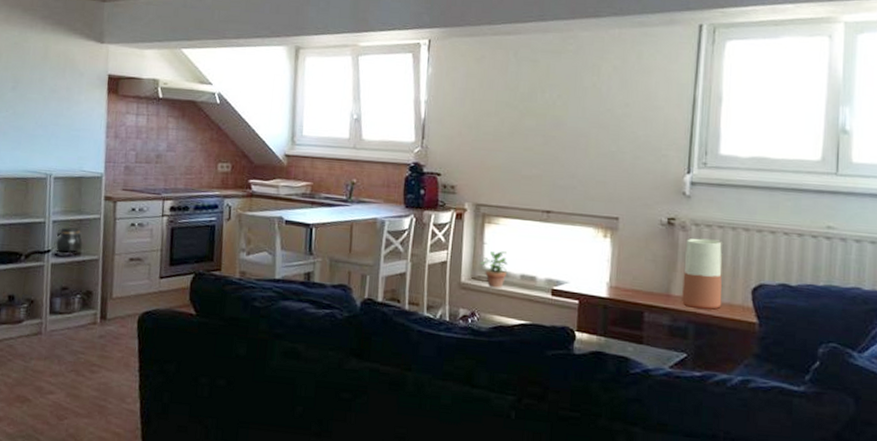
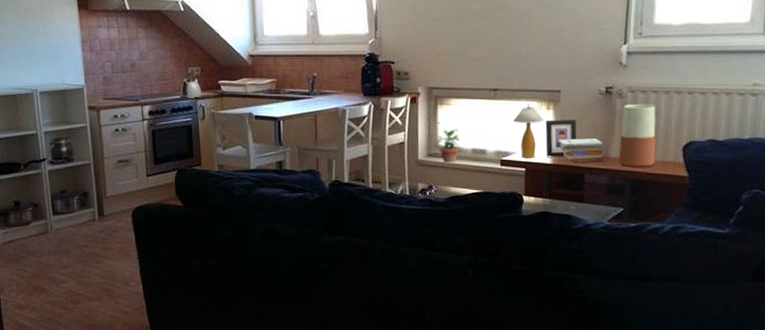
kettle: none [205,167,230,197] -> present [179,71,202,98]
table lamp: none [567,229,601,290] -> present [513,104,544,158]
picture frame: none [601,248,636,291] -> present [545,120,577,157]
books: none [615,271,666,300] -> present [558,138,604,164]

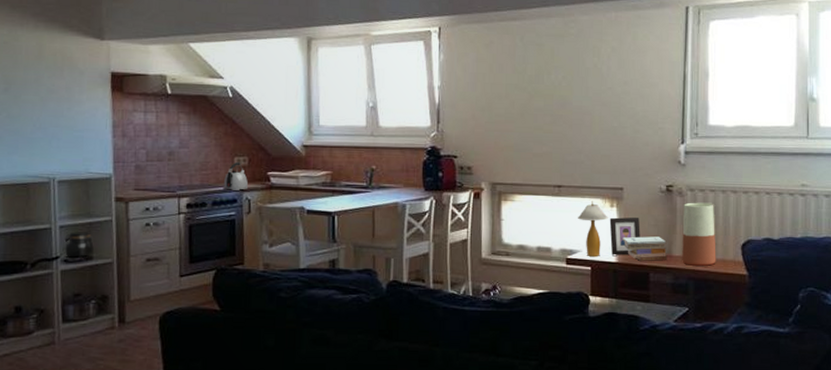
potted plant: present [434,129,460,164] -> none [498,226,525,262]

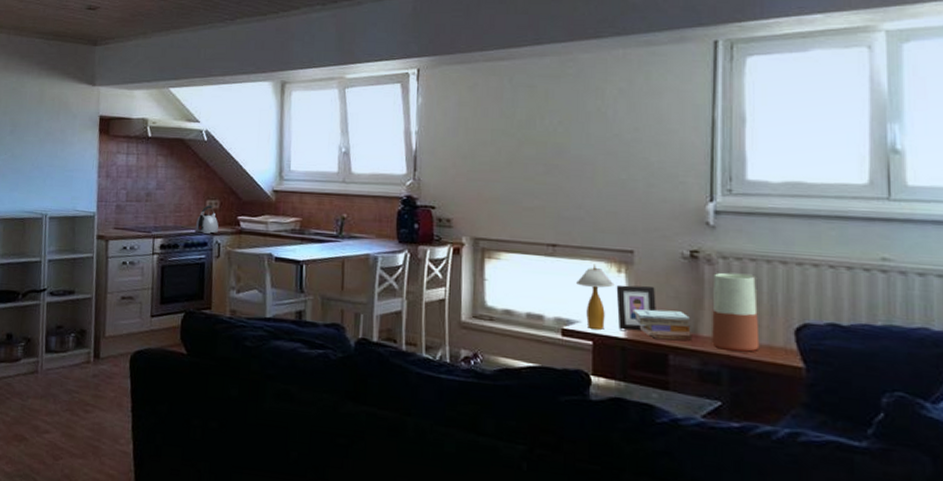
jar: present [64,232,94,258] -> none [51,266,76,291]

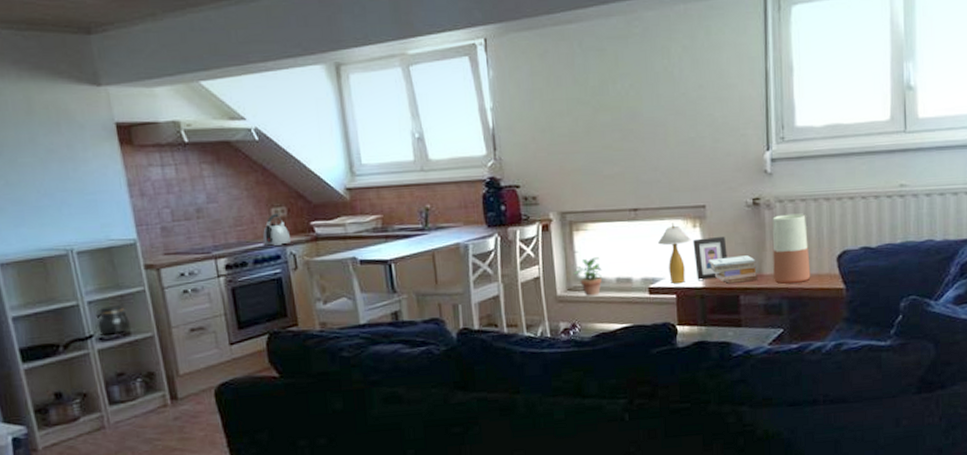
jar: none [51,266,76,291] -> present [95,305,130,335]
potted plant: none [480,288,512,329] -> present [573,257,603,297]

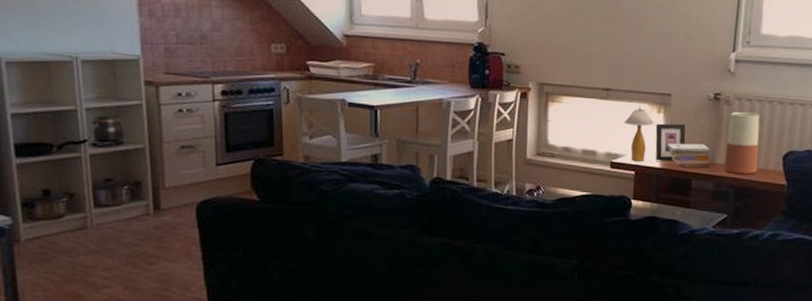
kettle: present [262,212,292,246] -> none [259,48,287,79]
potted plant: present [573,257,603,297] -> none [543,128,571,164]

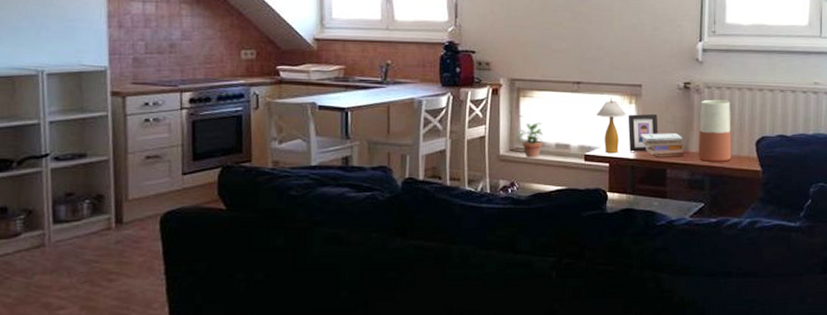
jar: present [92,115,124,142] -> none [55,128,88,155]
potted plant: none [543,128,571,164] -> present [516,123,544,159]

